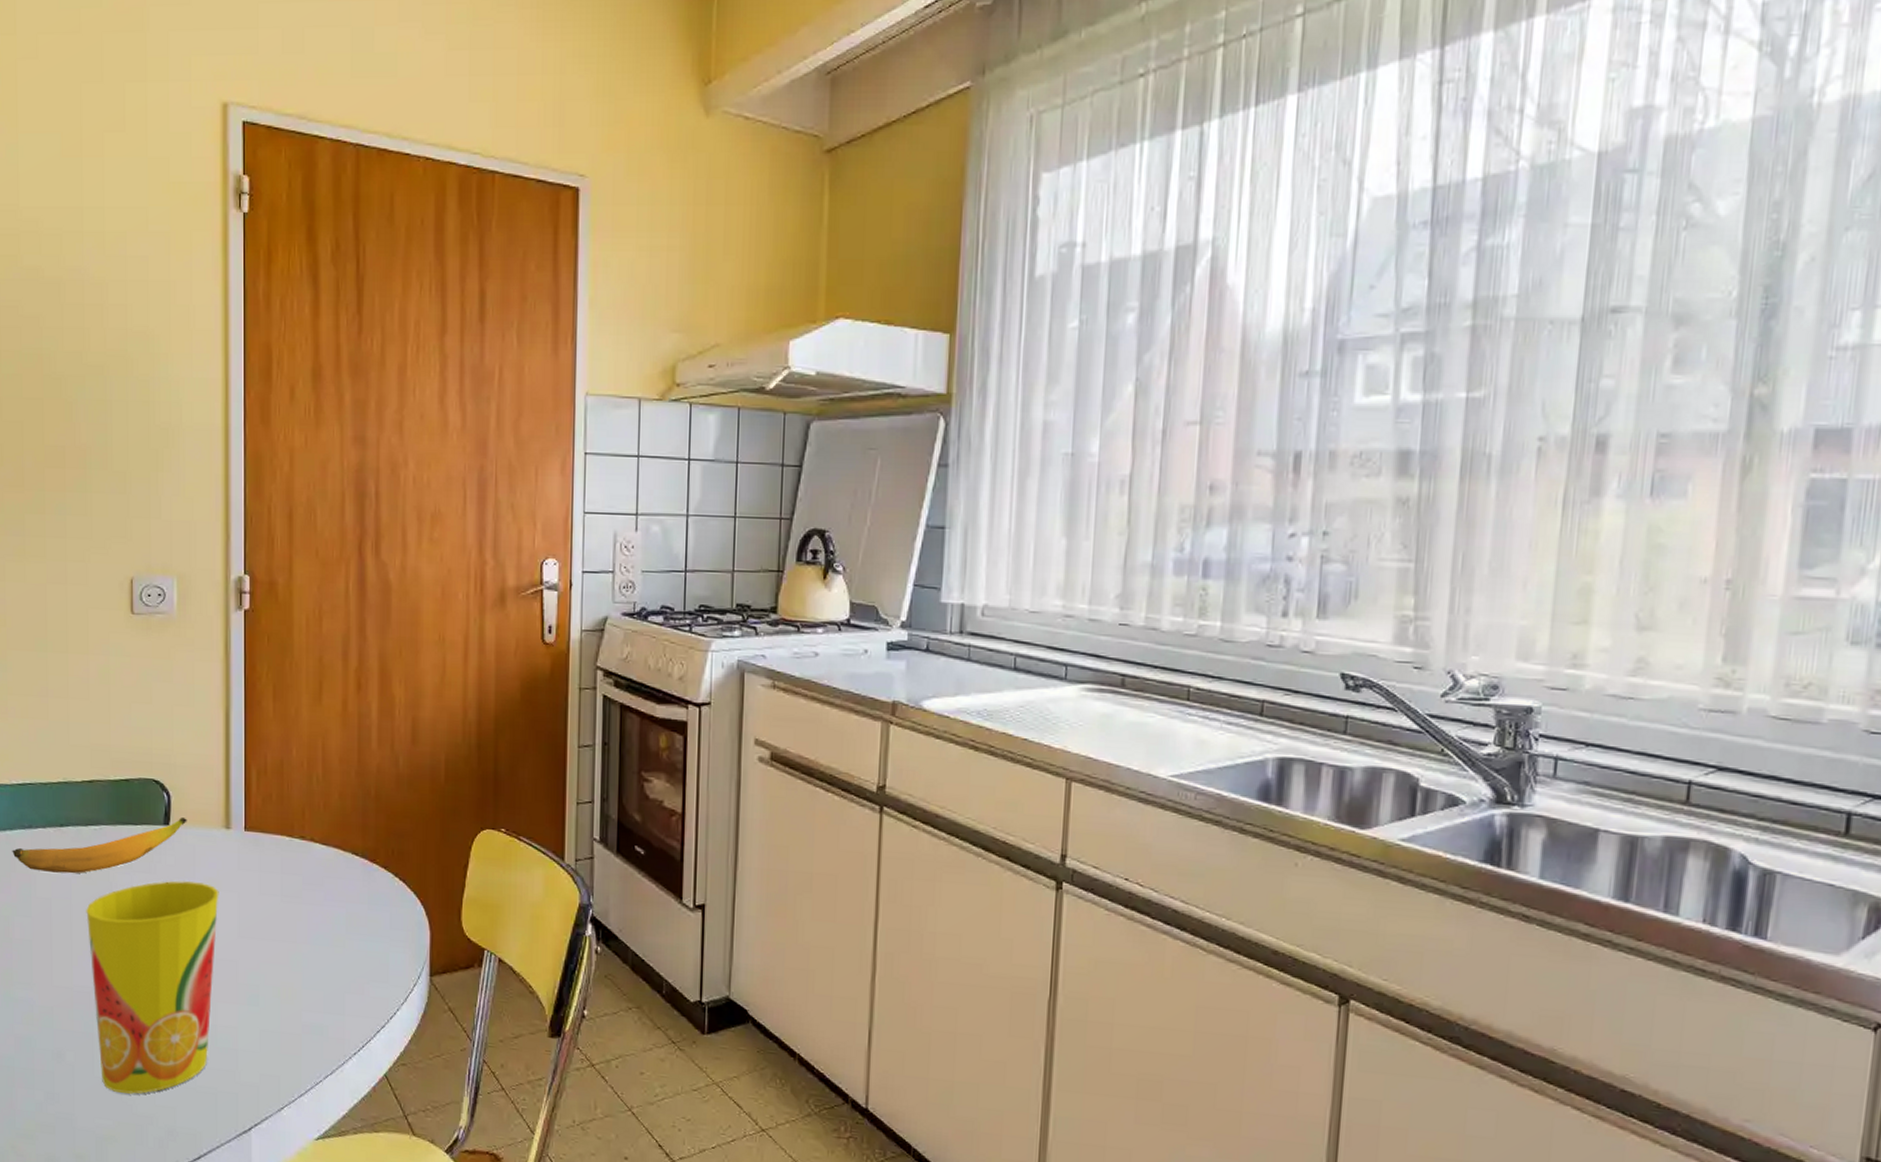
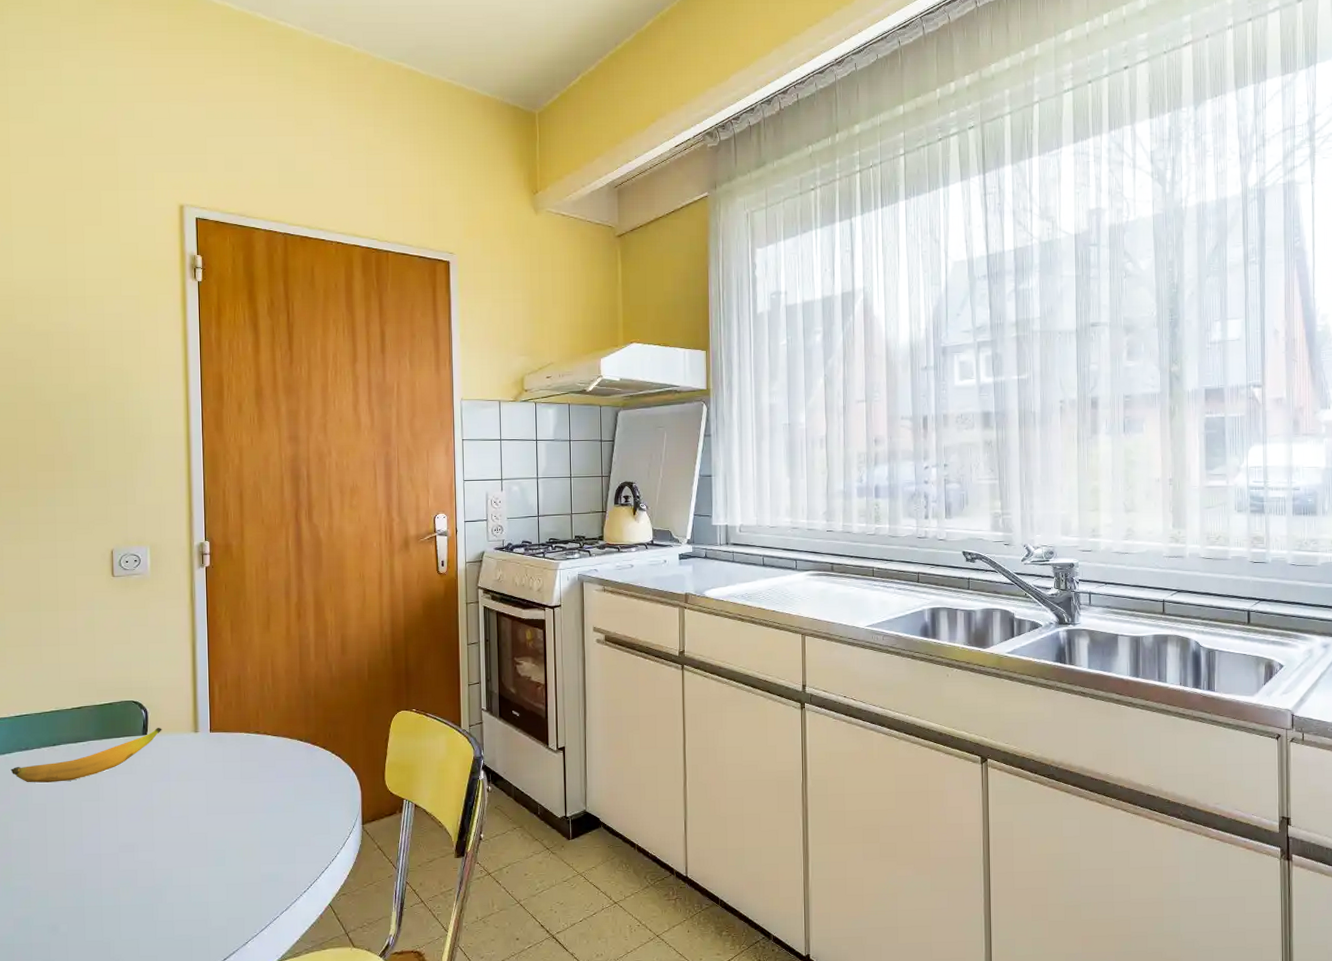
cup: present [86,880,219,1094] -> none [76,776,190,951]

